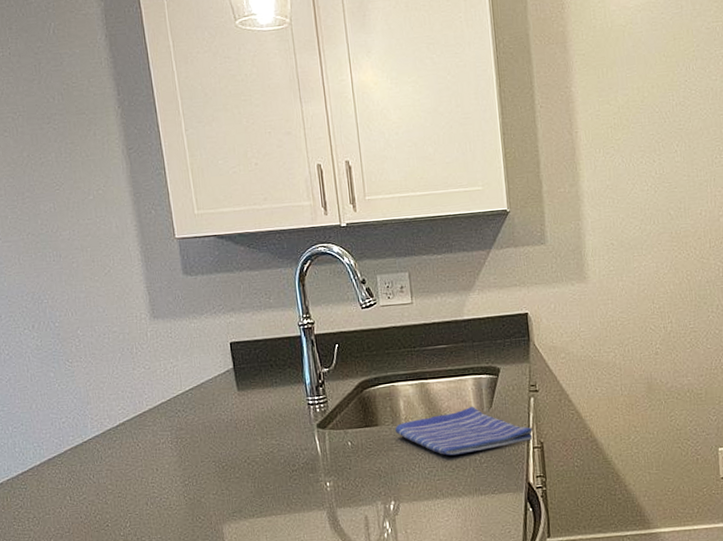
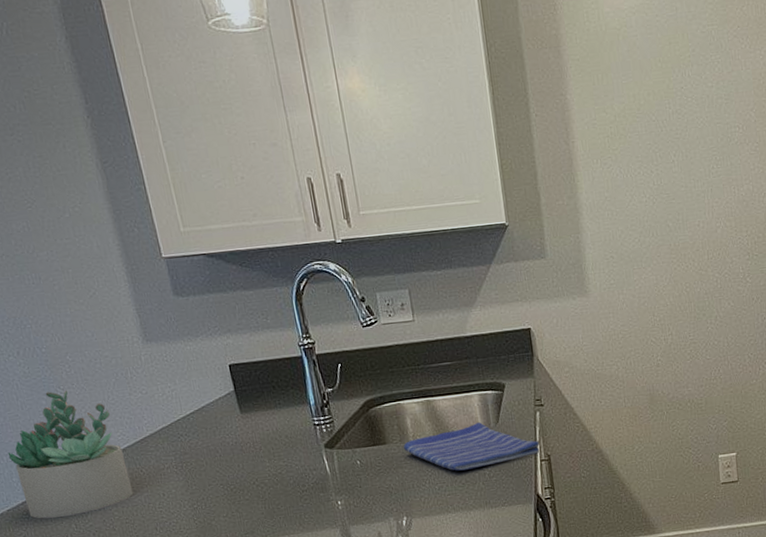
succulent plant: none [13,363,128,490] -> present [7,390,134,519]

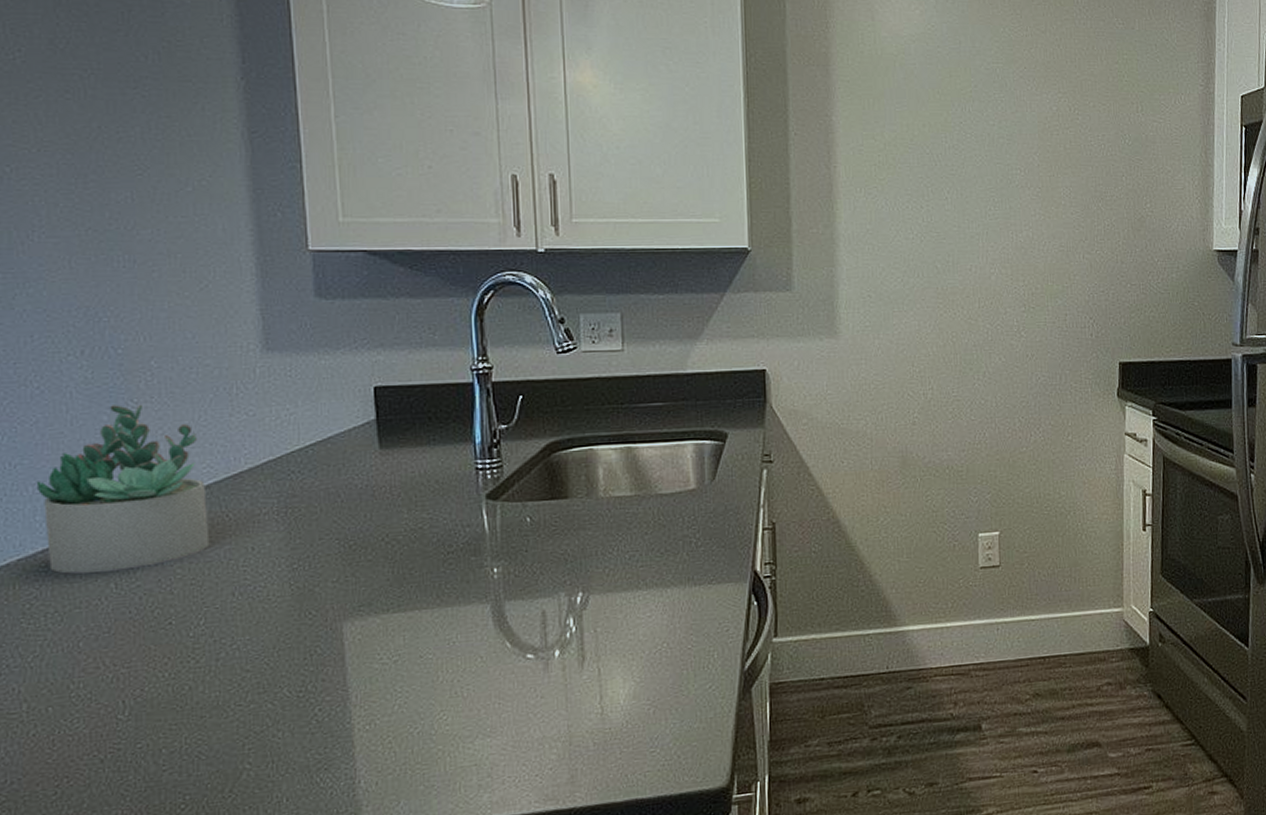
dish towel: present [404,422,540,471] -> none [590,478,763,537]

